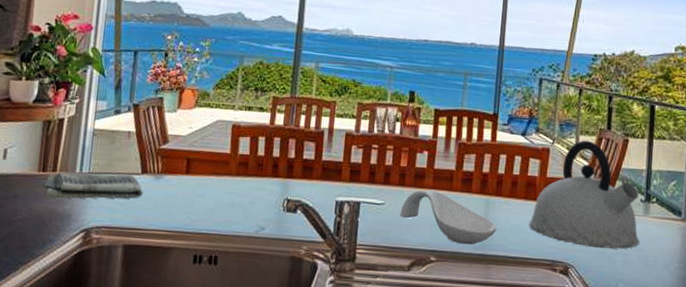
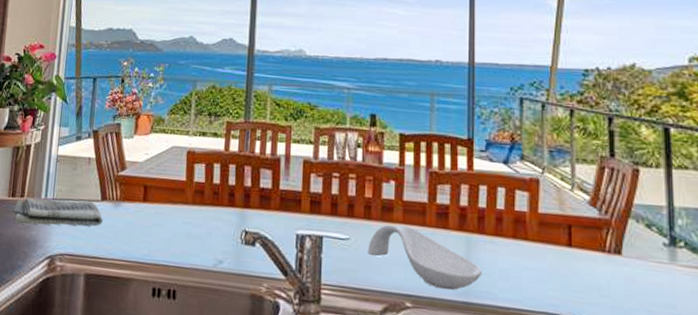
kettle: present [528,140,639,249] -> none [521,169,667,305]

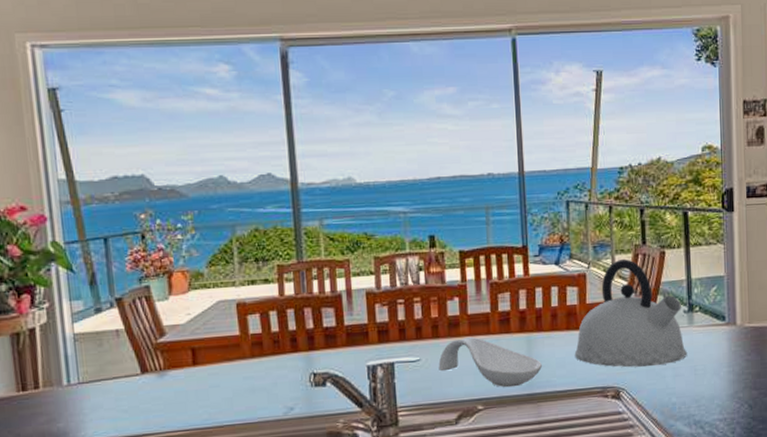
dish towel: present [12,198,103,226] -> none [27,376,148,419]
kettle: none [521,169,667,305] -> present [574,258,687,368]

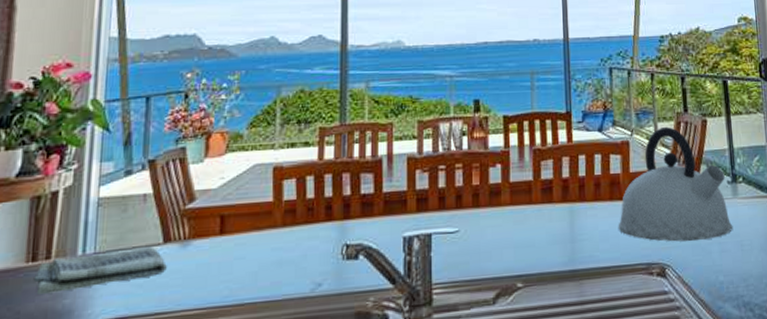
dish towel: none [27,376,148,419] -> present [33,245,167,294]
spoon rest: present [438,336,542,388] -> none [478,206,585,263]

